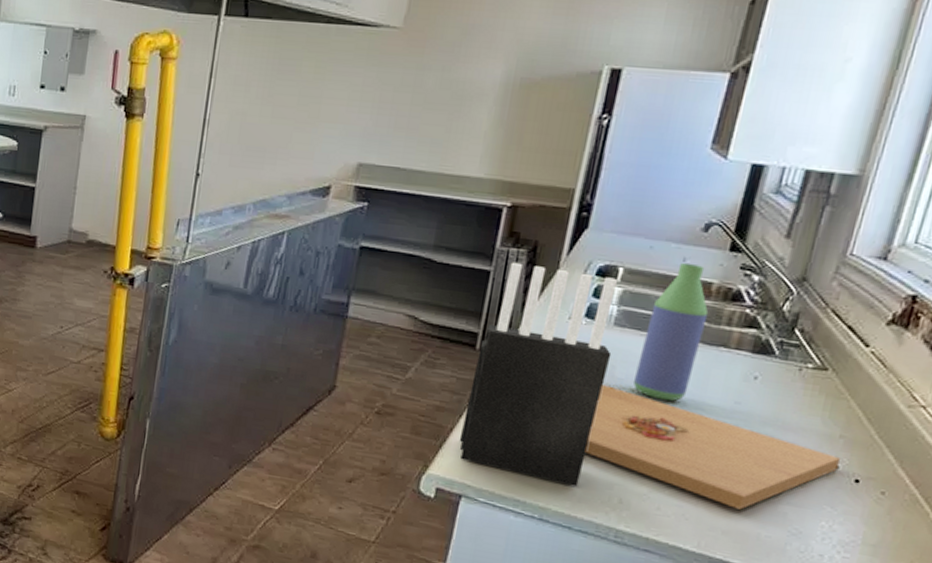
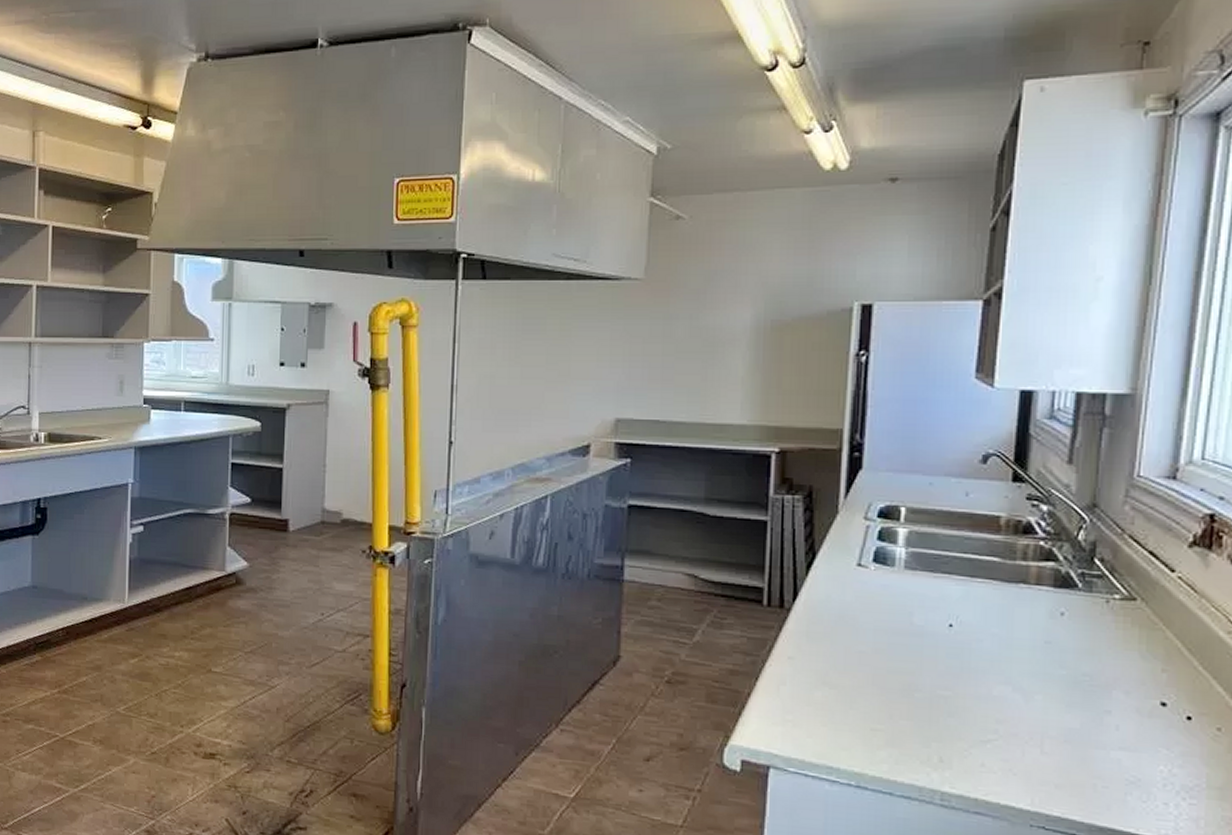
knife block: present [459,262,617,487] -> none [758,509,907,747]
platter: present [584,385,842,510] -> none [894,633,1168,759]
bottle: present [633,263,709,401] -> none [935,498,1002,646]

